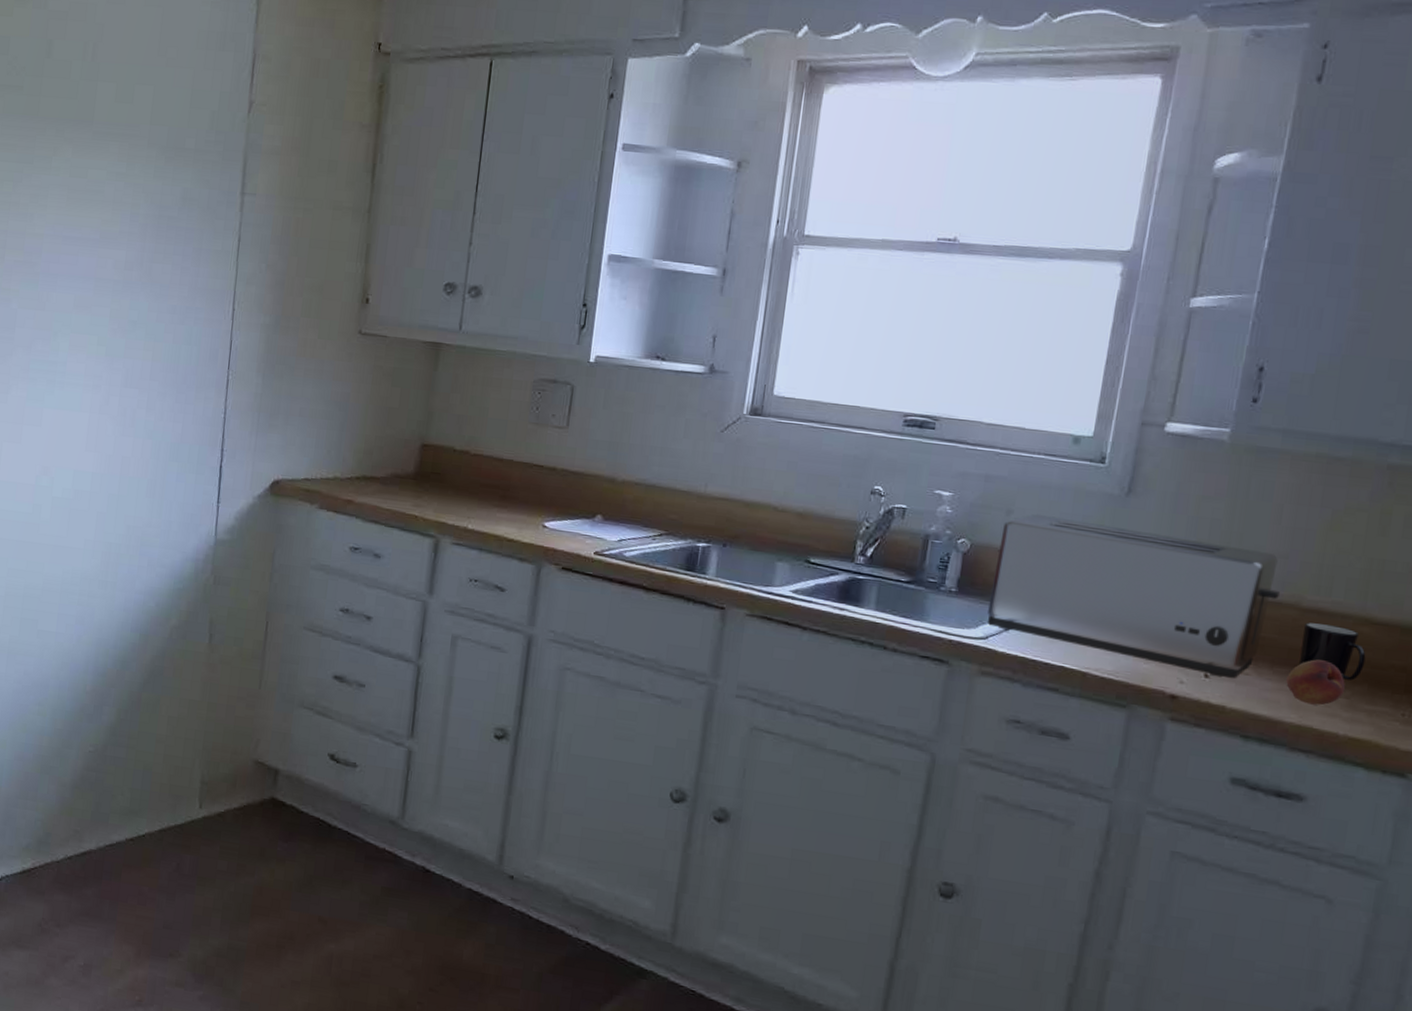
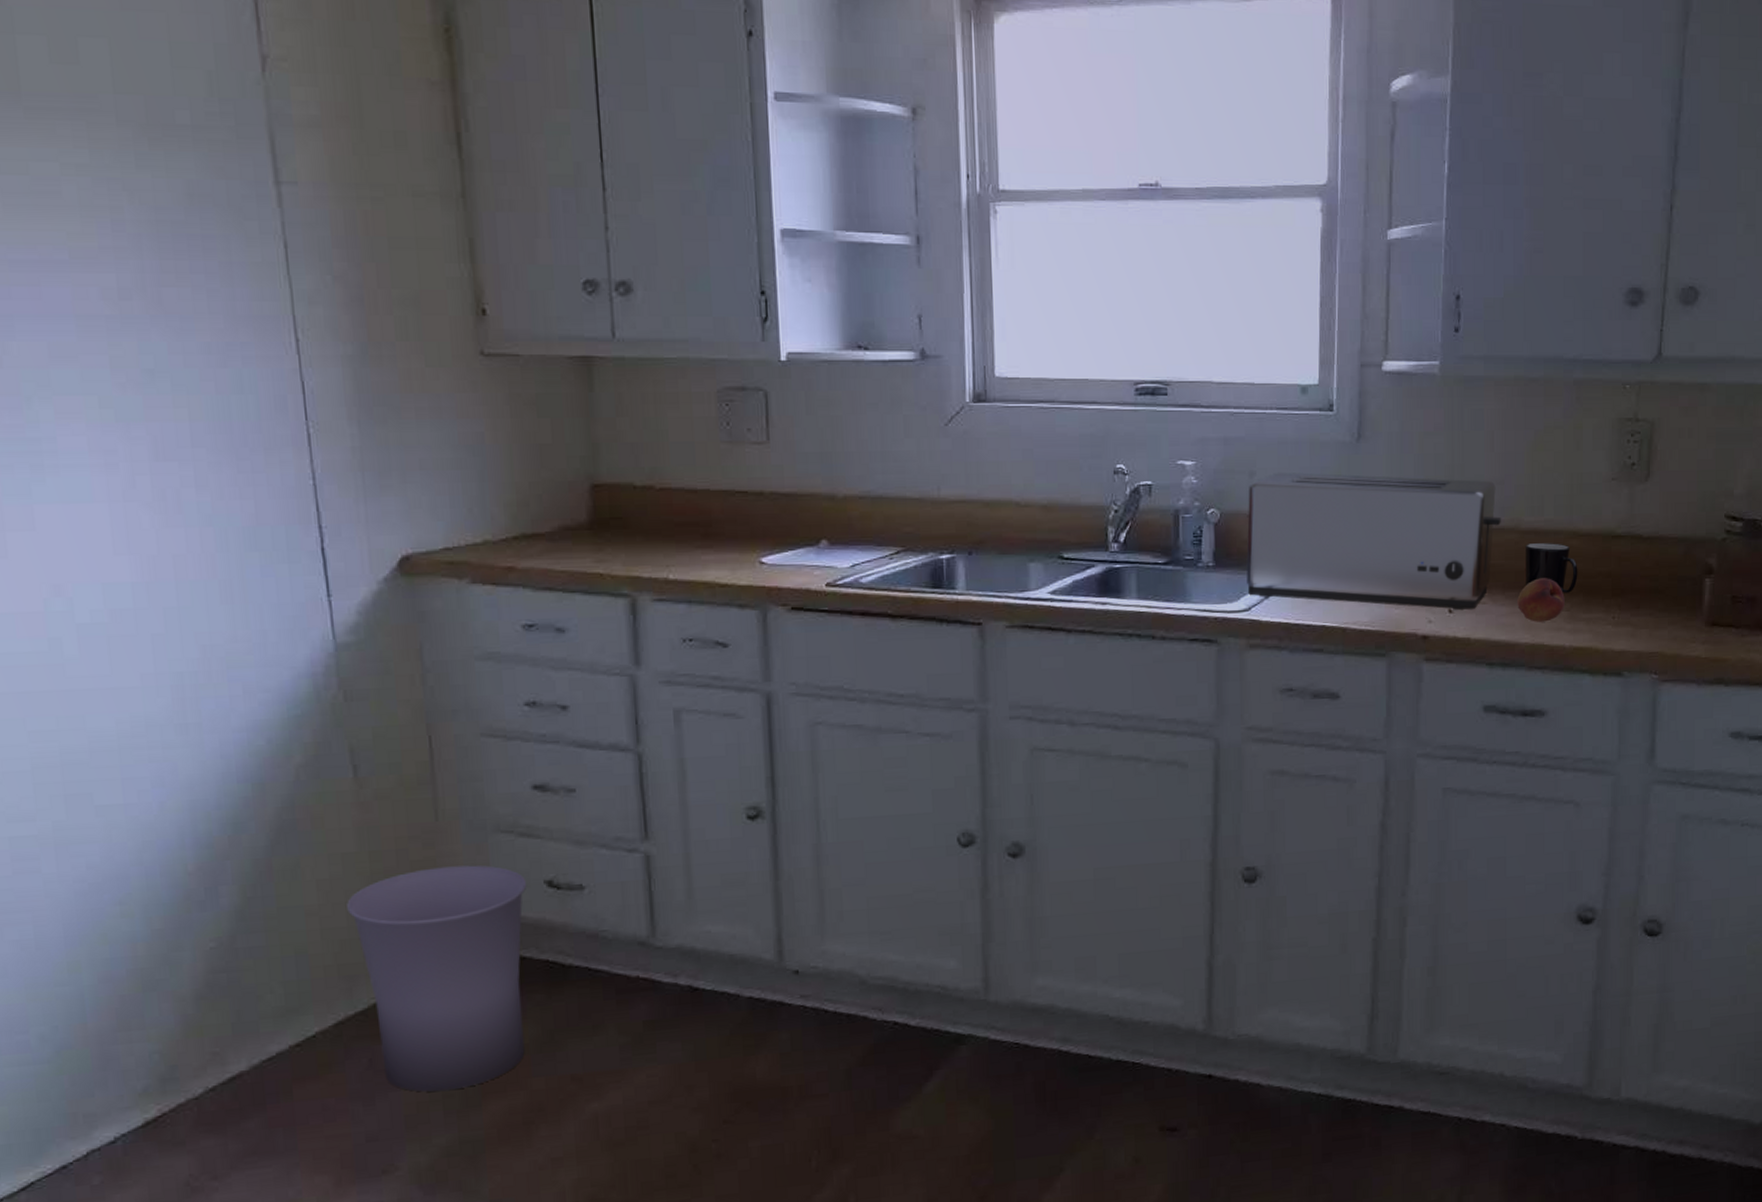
waste bin: none [185,724,315,905] -> present [347,865,526,1092]

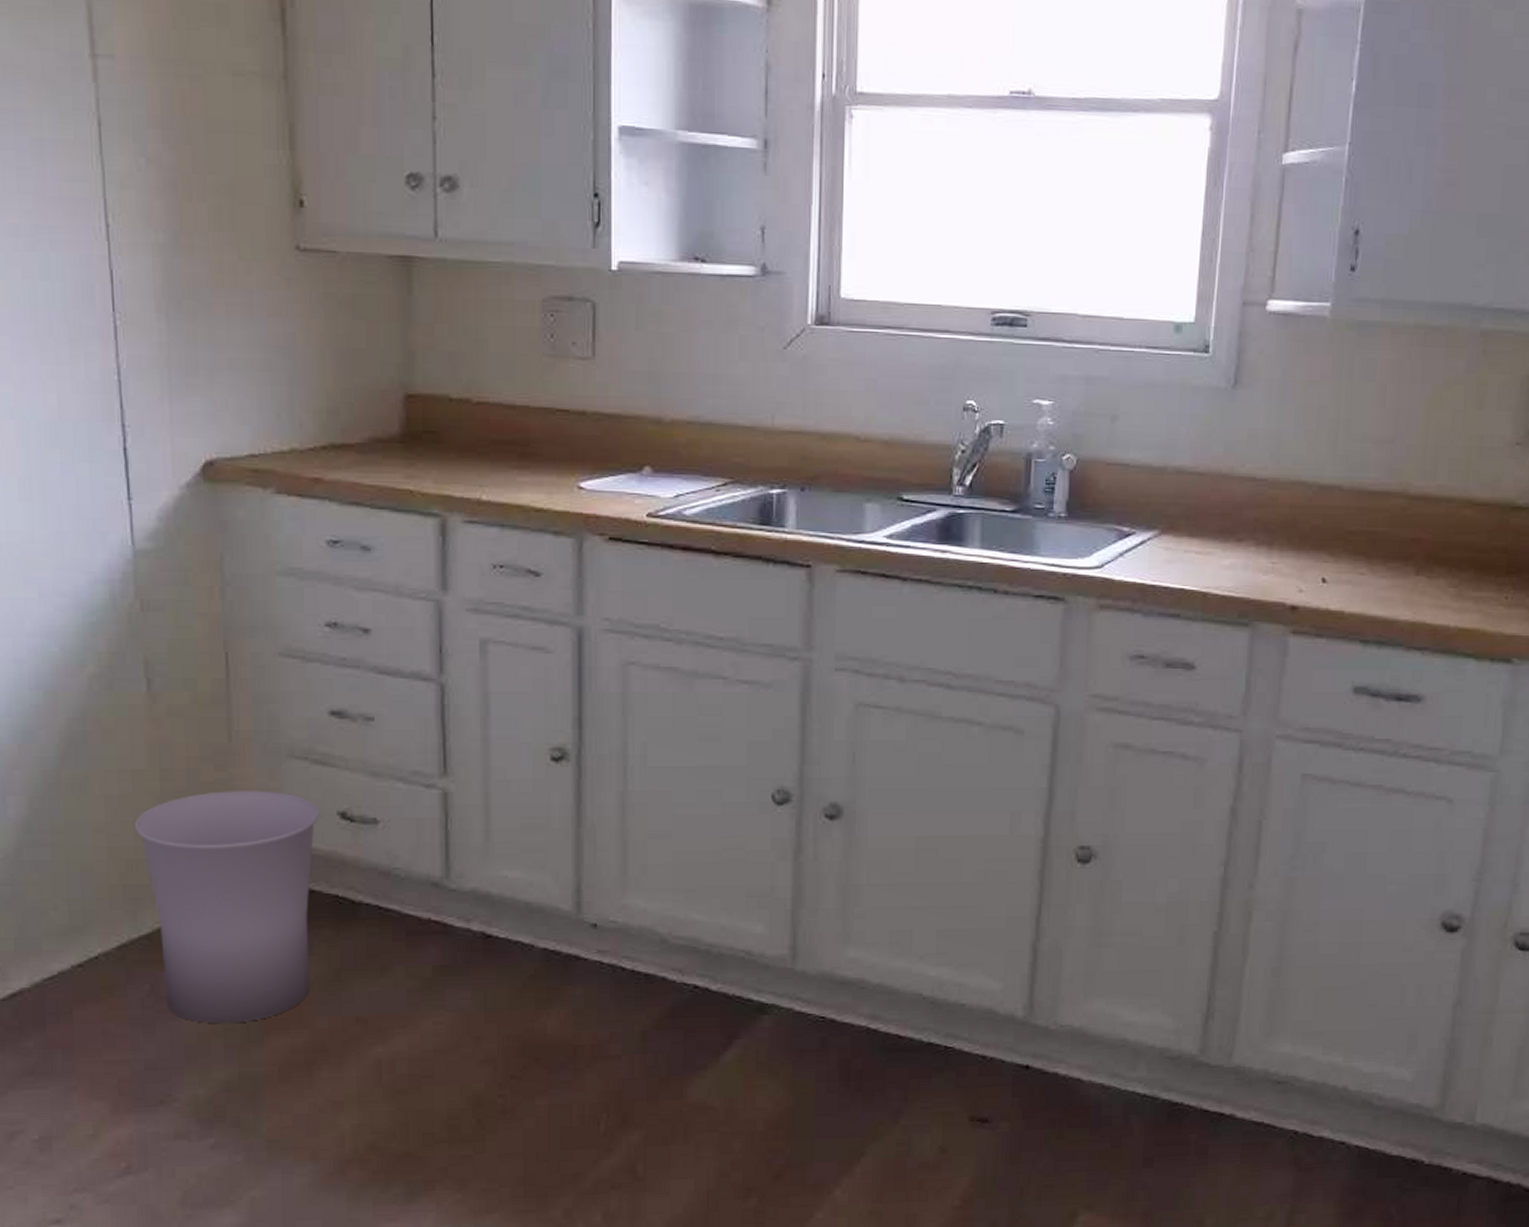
toaster: present [1246,472,1502,611] -> none [1101,418,1389,581]
fruit: present [1517,578,1565,622] -> none [1399,550,1453,598]
mug: present [1524,542,1578,593] -> none [1410,509,1471,568]

